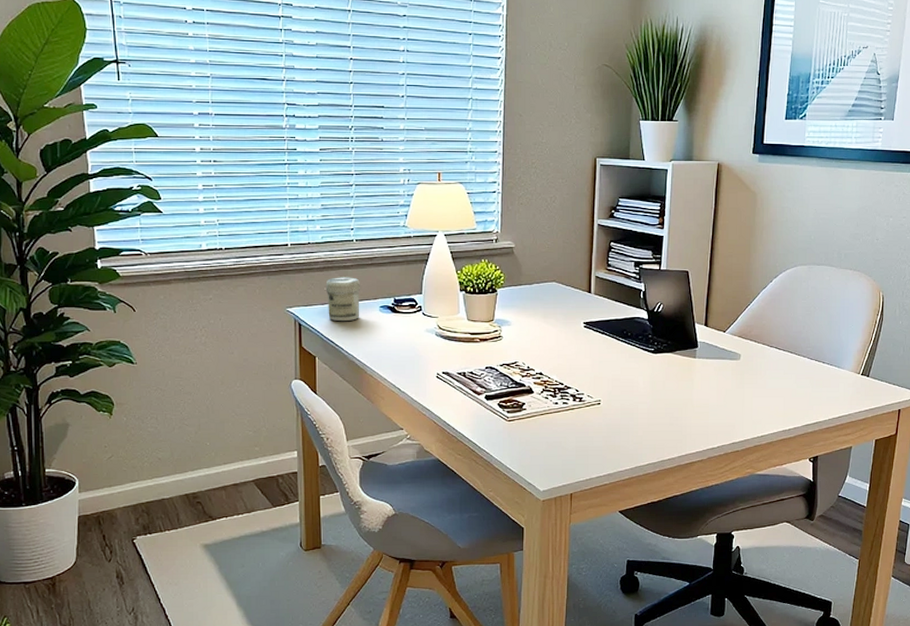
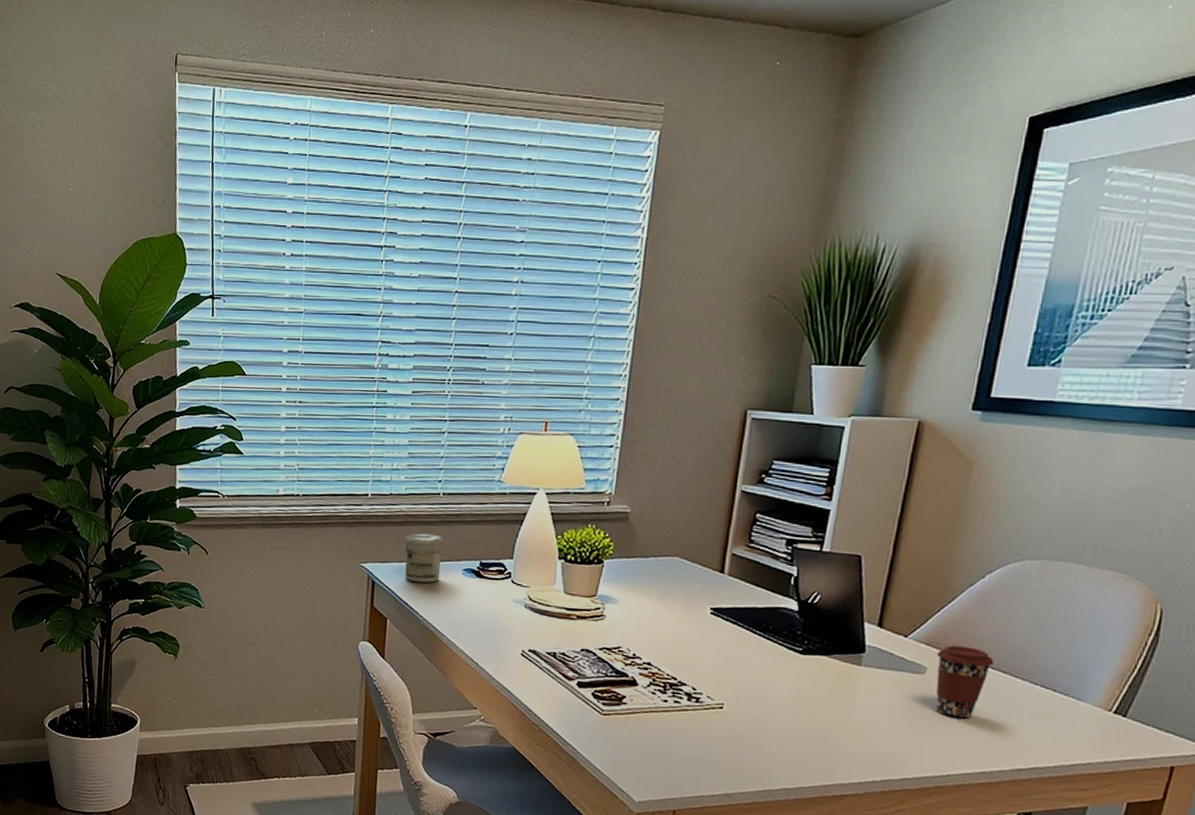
coffee cup: none [746,336,784,391] -> present [935,645,994,719]

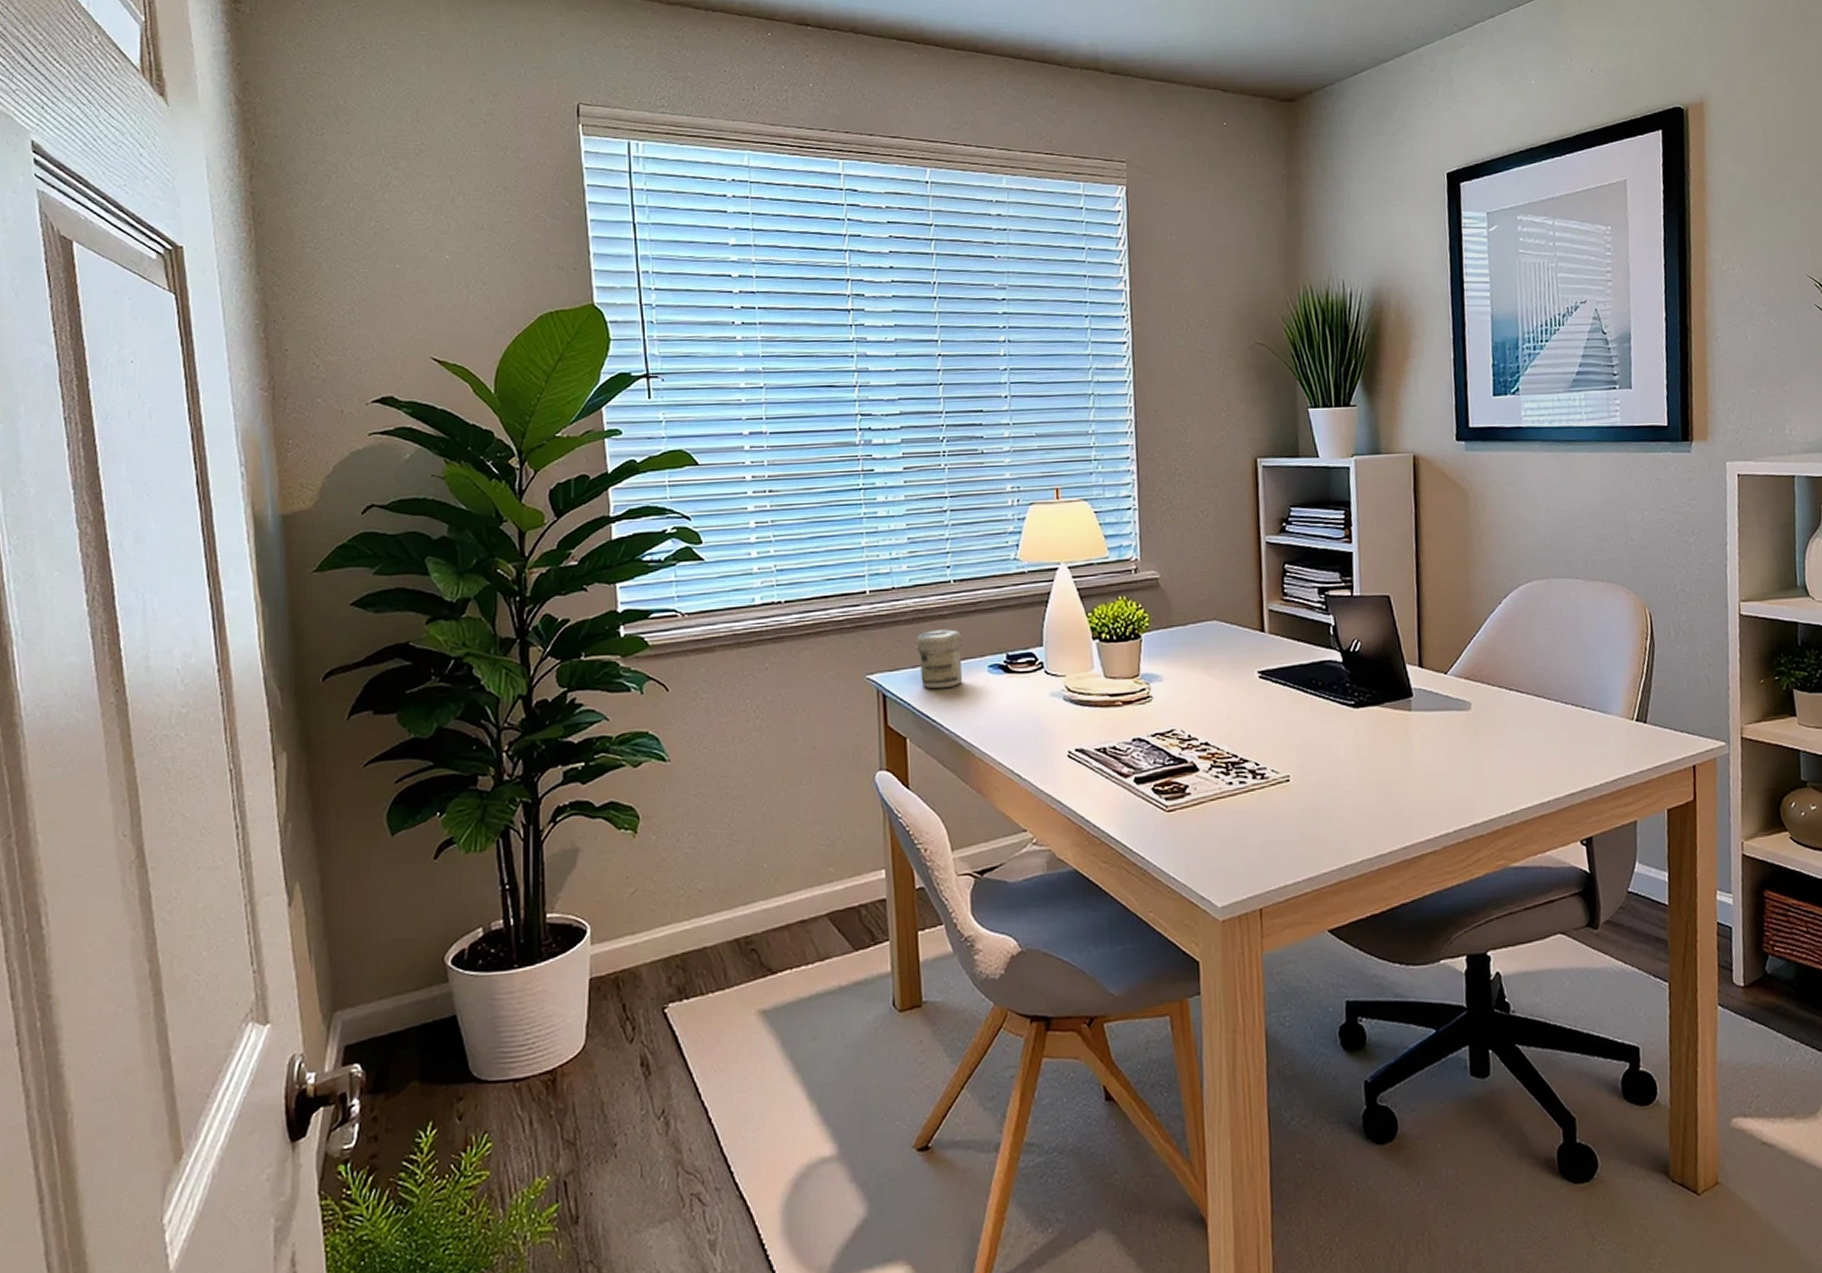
coffee cup: present [935,645,994,719] -> none [1476,675,1527,751]

